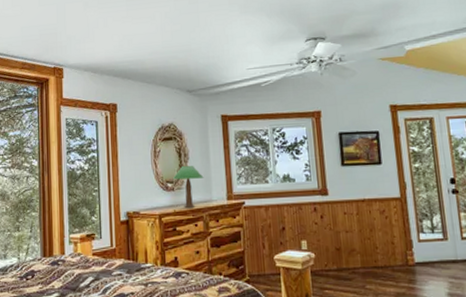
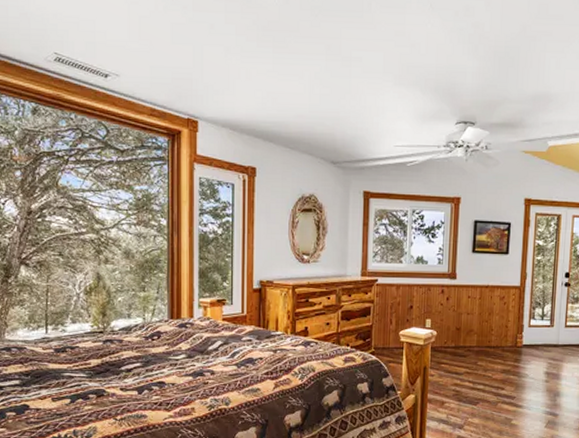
table lamp: present [172,165,204,209] -> none [309,238,341,282]

